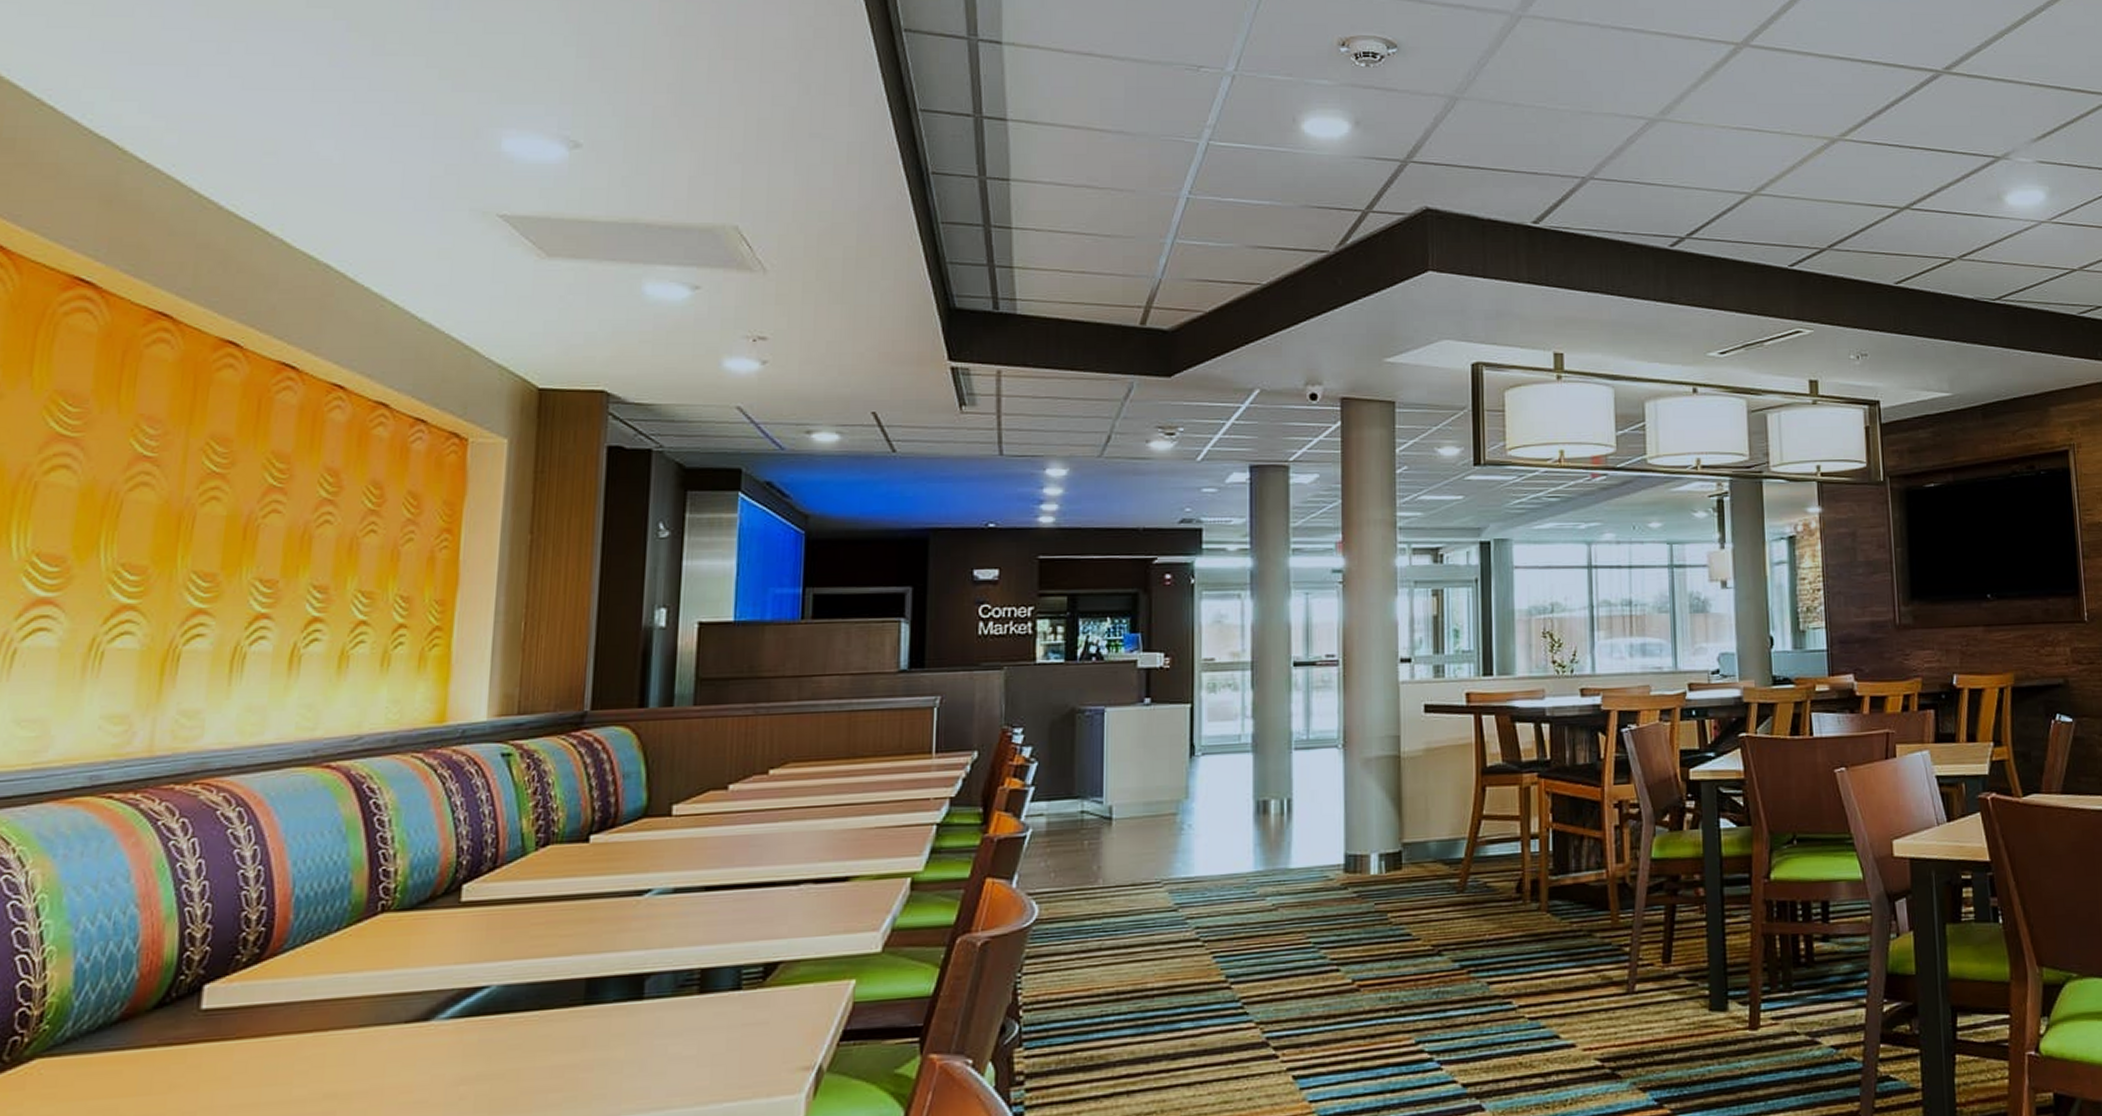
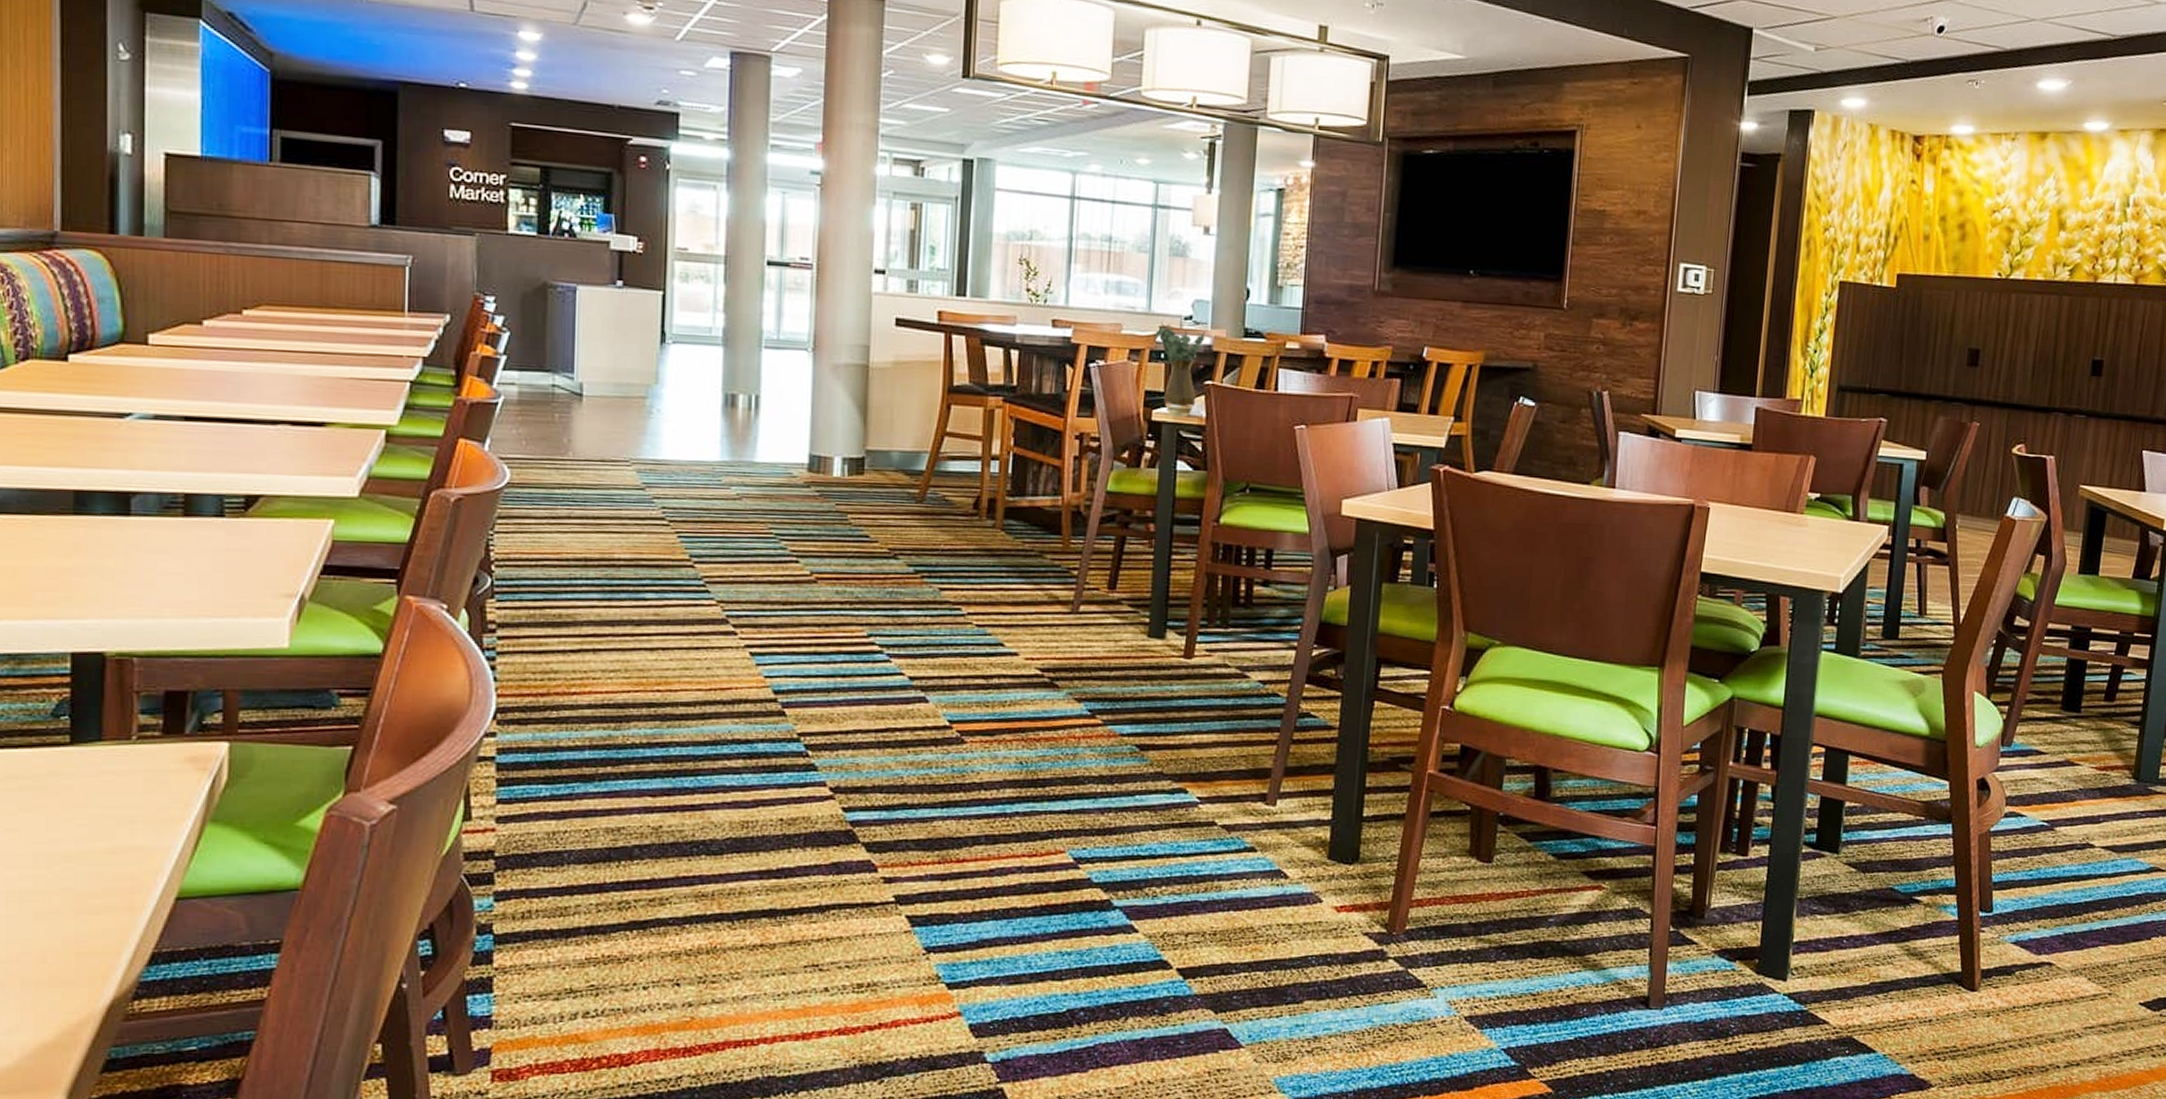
vase: none [1685,679,1735,774] -> present [1156,322,1206,418]

